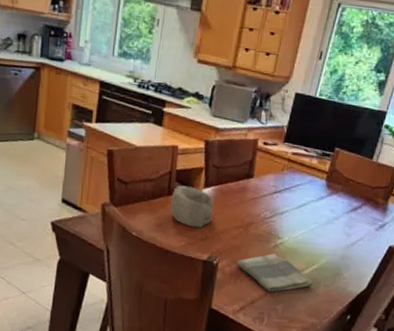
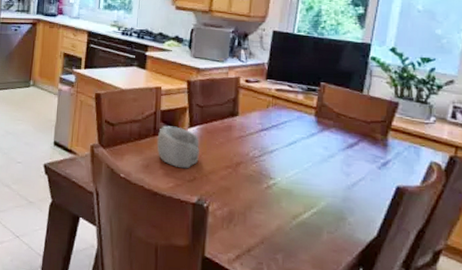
dish towel: present [236,253,313,292] -> none [228,195,315,239]

